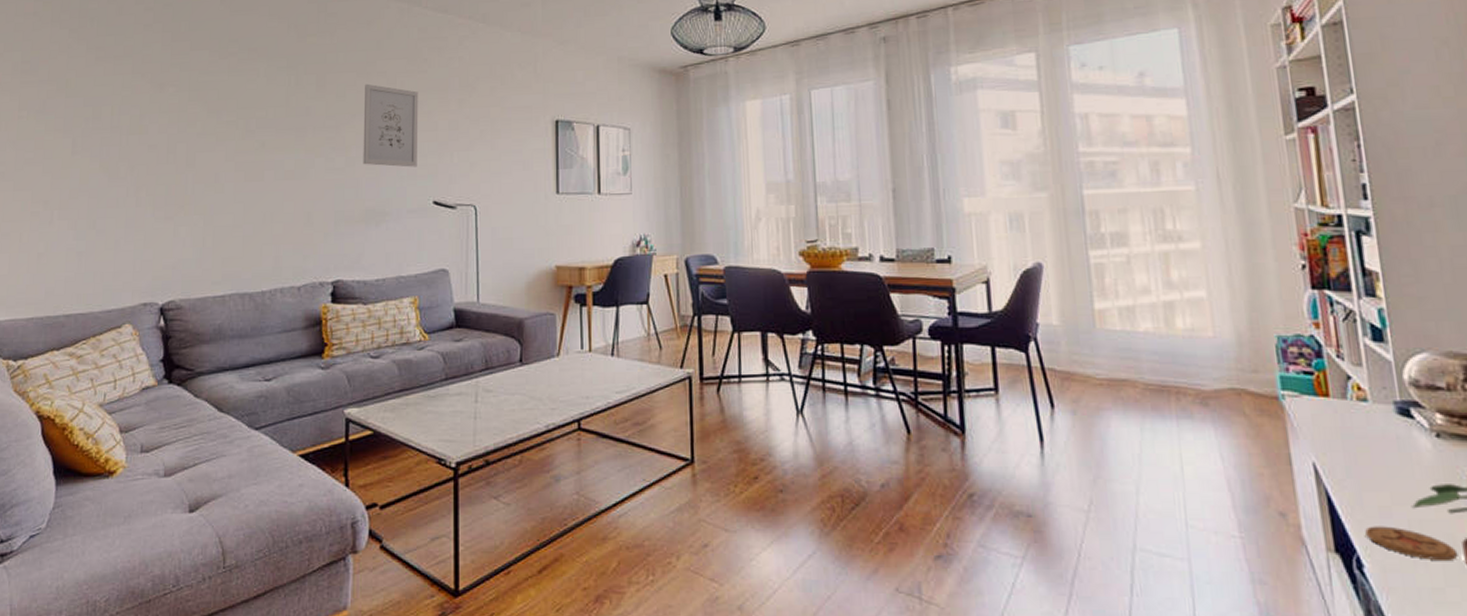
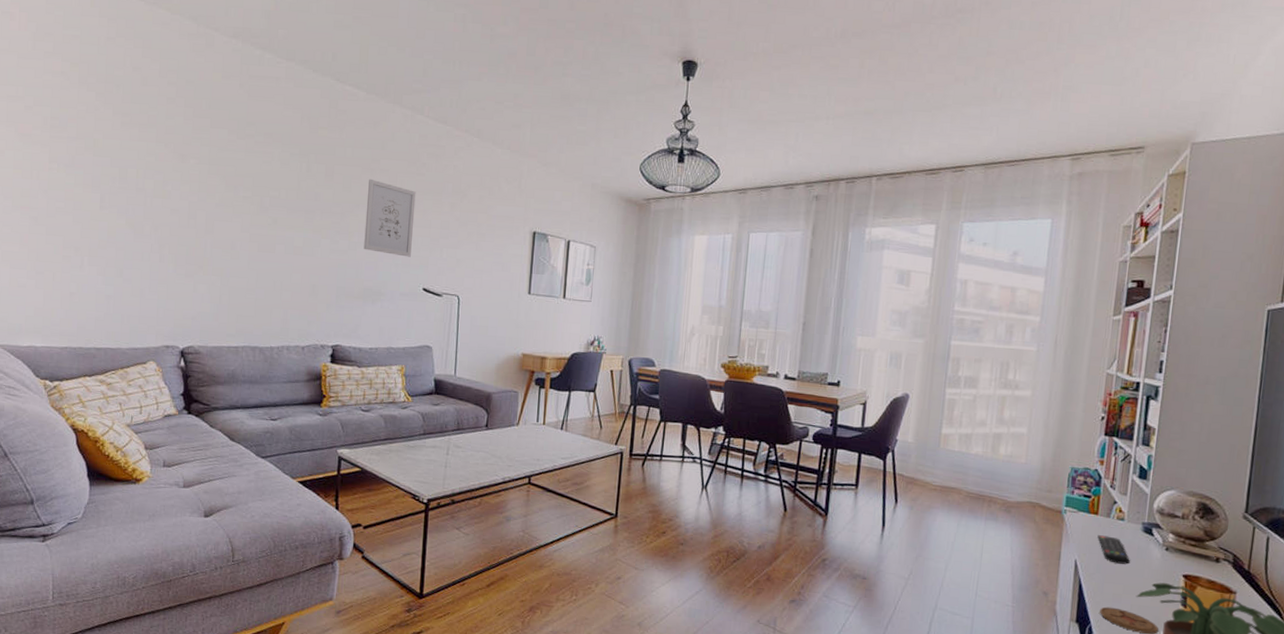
remote control: none [1336,425,1390,462] -> present [1097,535,1130,565]

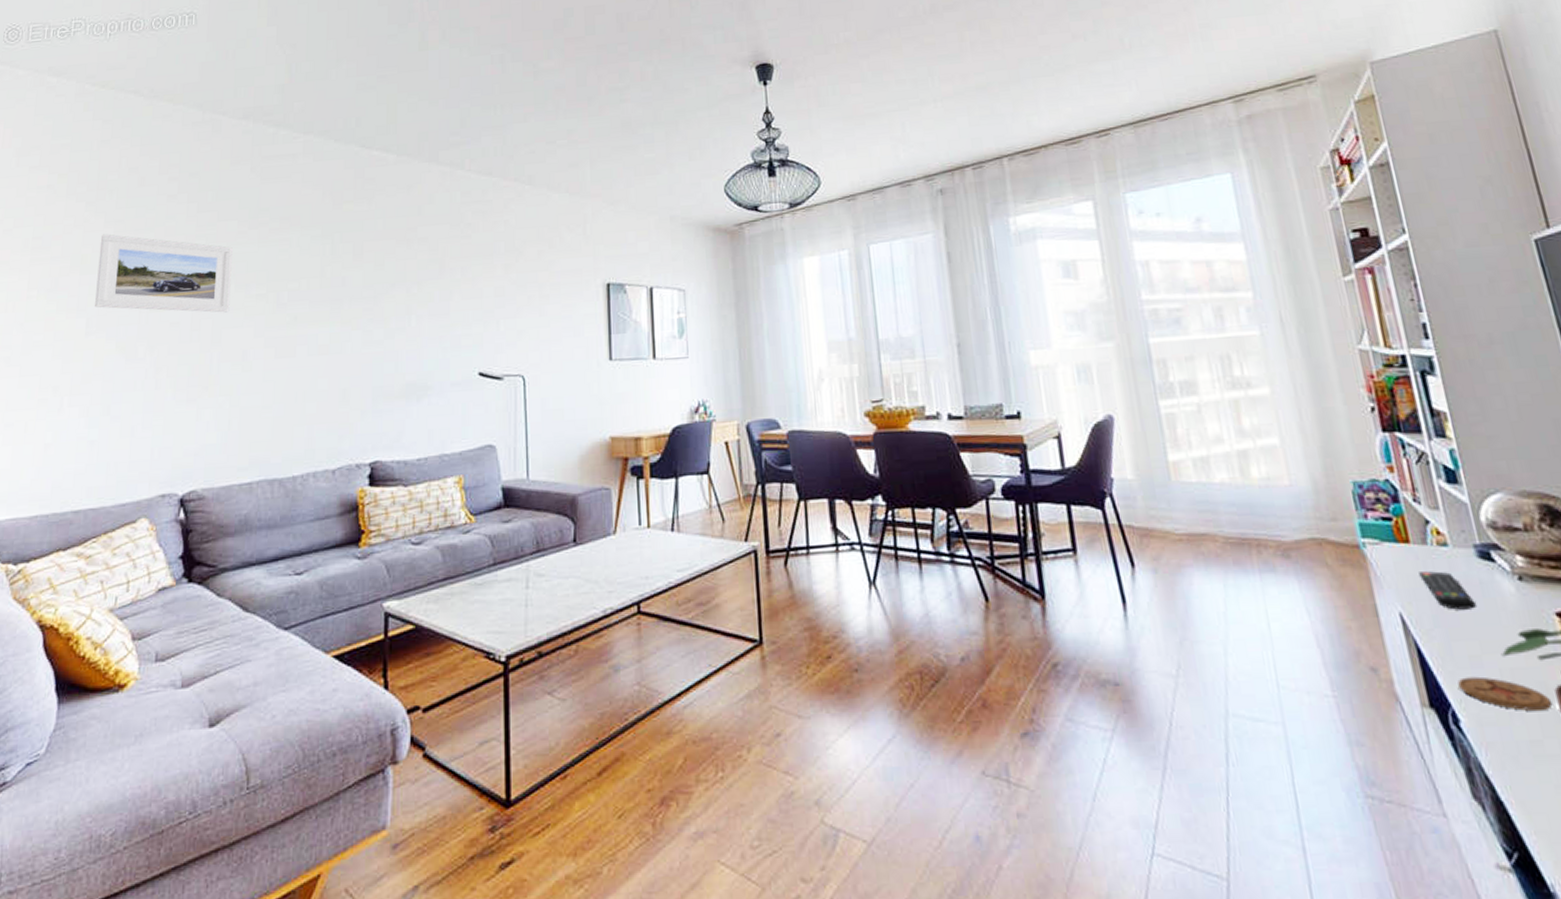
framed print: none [107,123,223,208] -> present [95,234,233,313]
wall art: present [364,178,416,257] -> none [403,251,462,338]

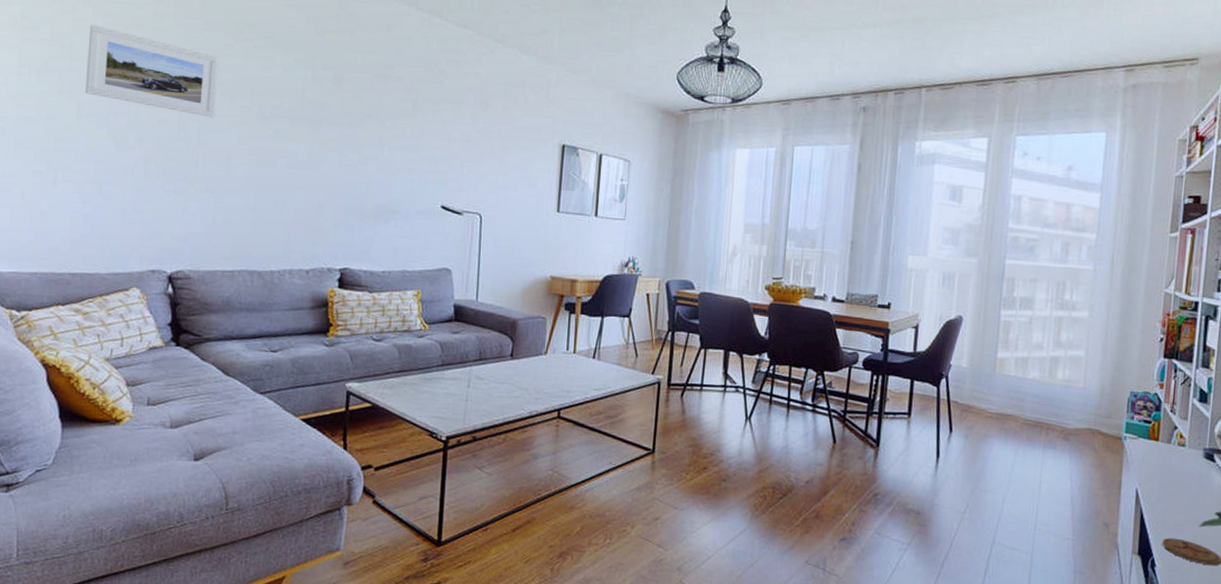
remote control: present [1419,571,1476,610] -> none [1158,462,1192,493]

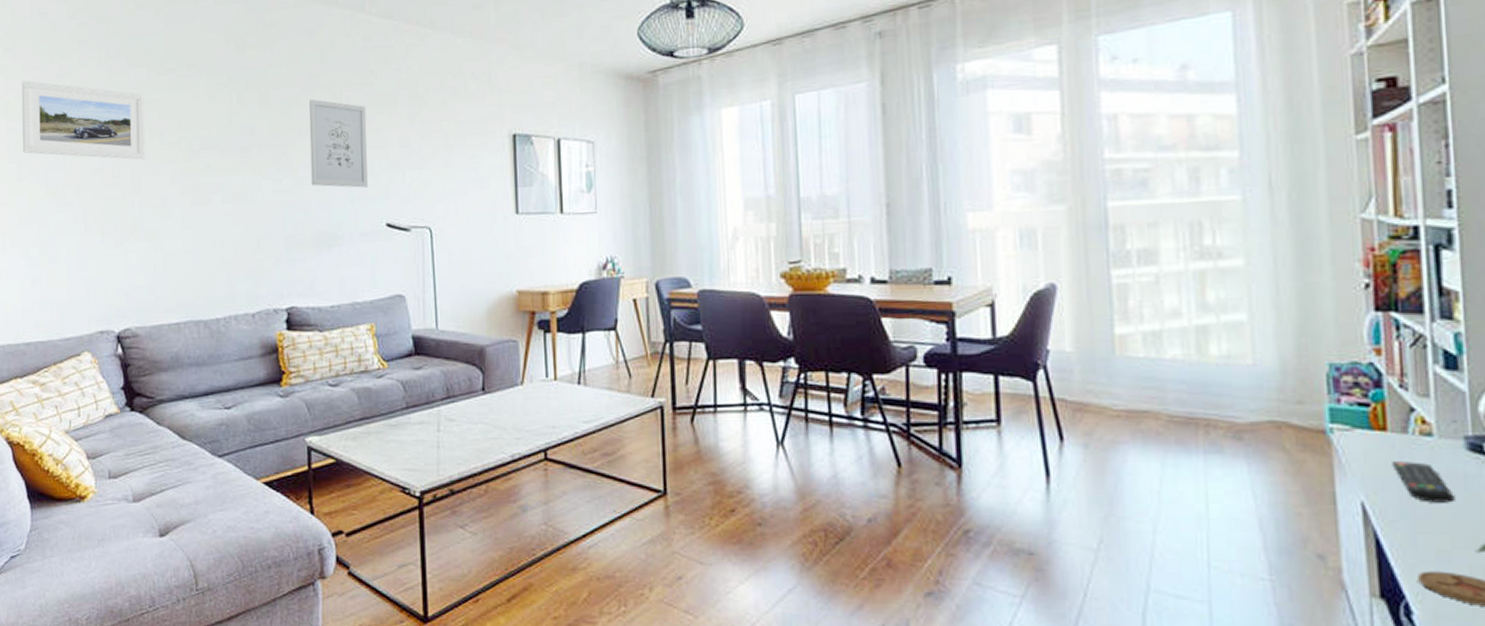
wall art: none [376,87,434,172] -> present [309,99,368,188]
remote control: none [1158,462,1192,493] -> present [1392,461,1455,503]

